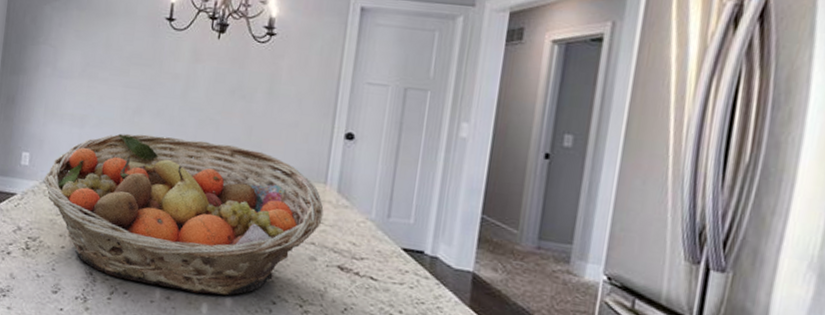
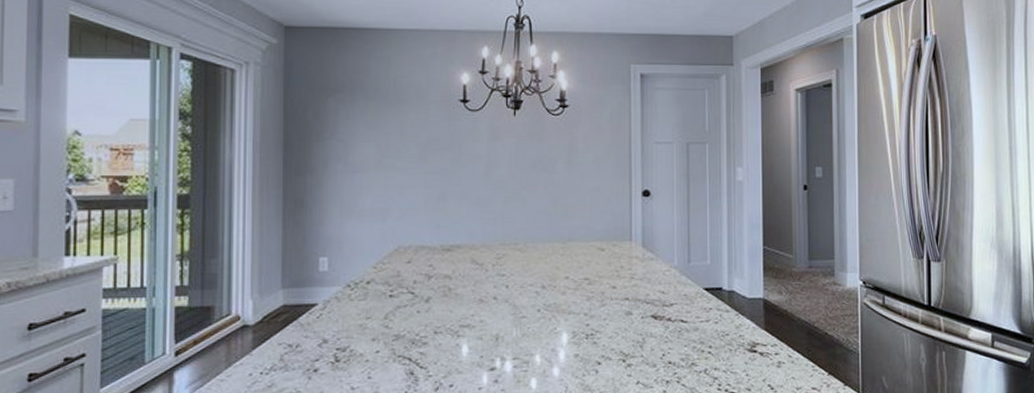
fruit basket: present [43,133,324,296] -> none [347,217,632,372]

